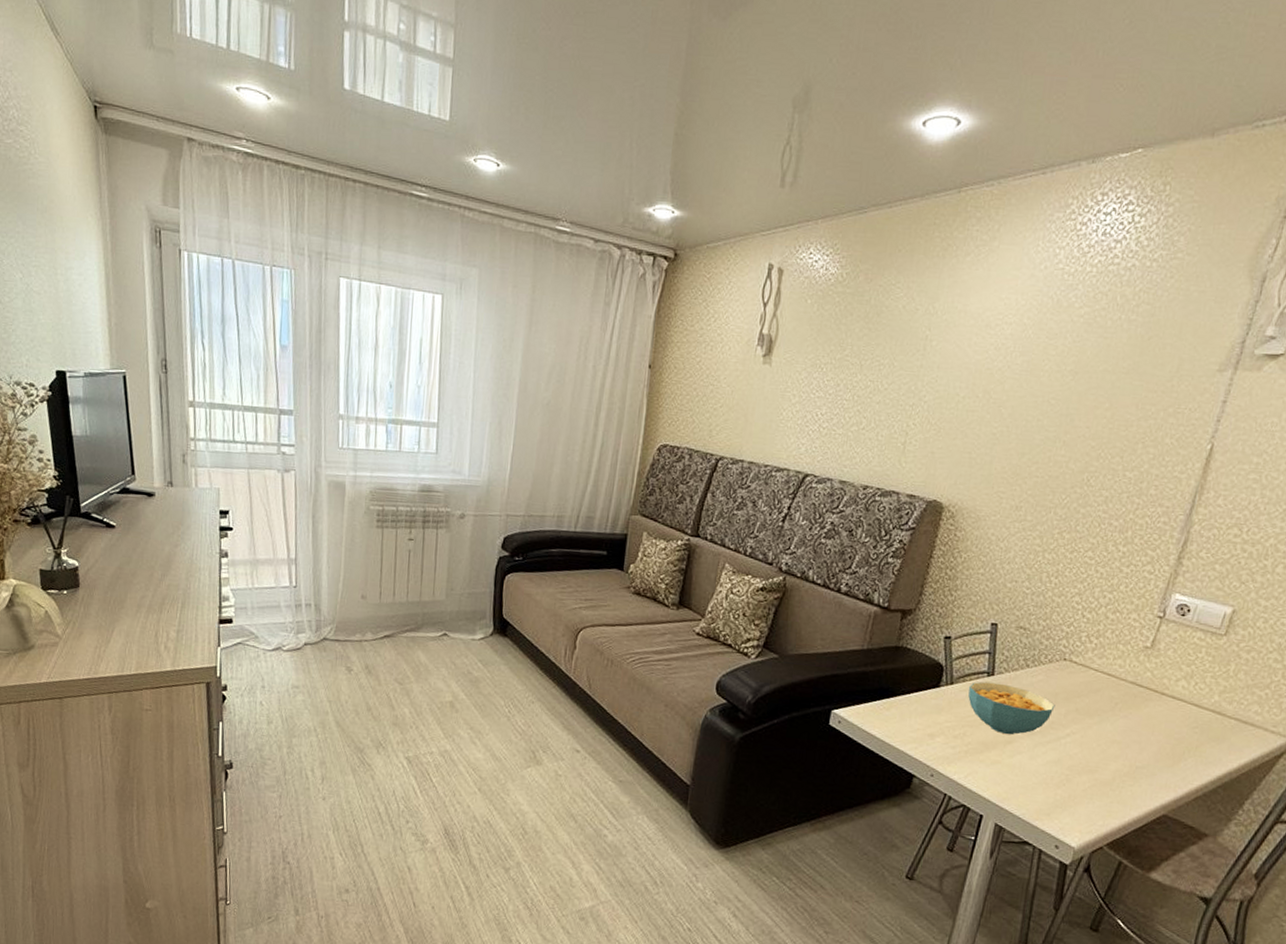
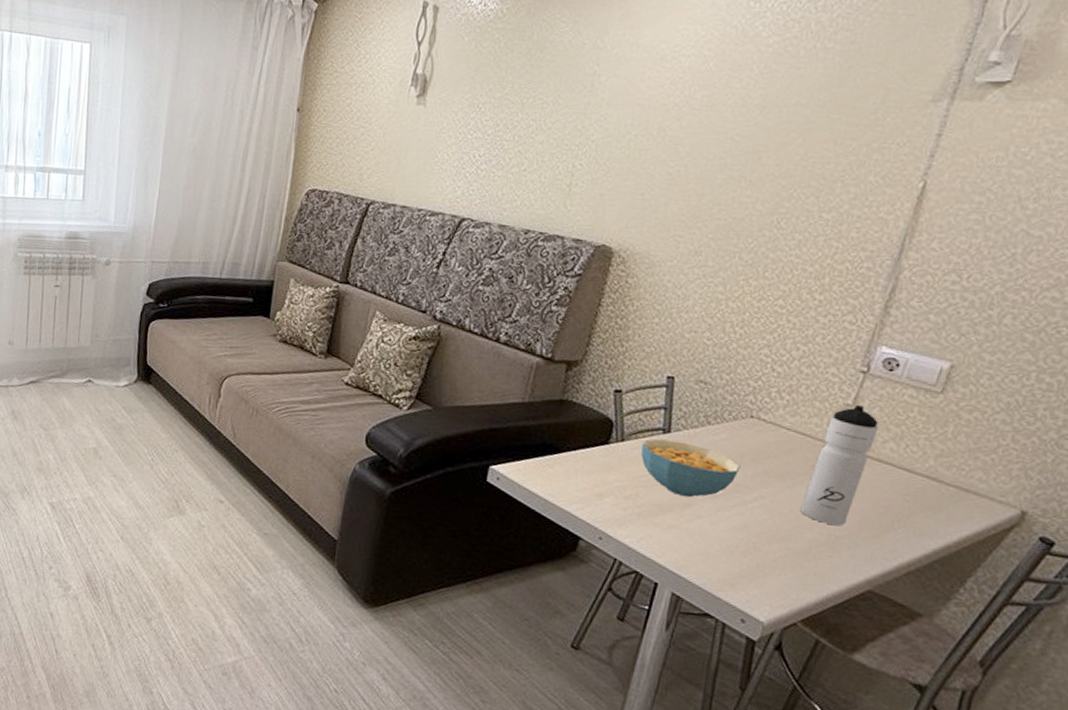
water bottle: none [1106,646,1173,757] -> present [800,404,879,526]

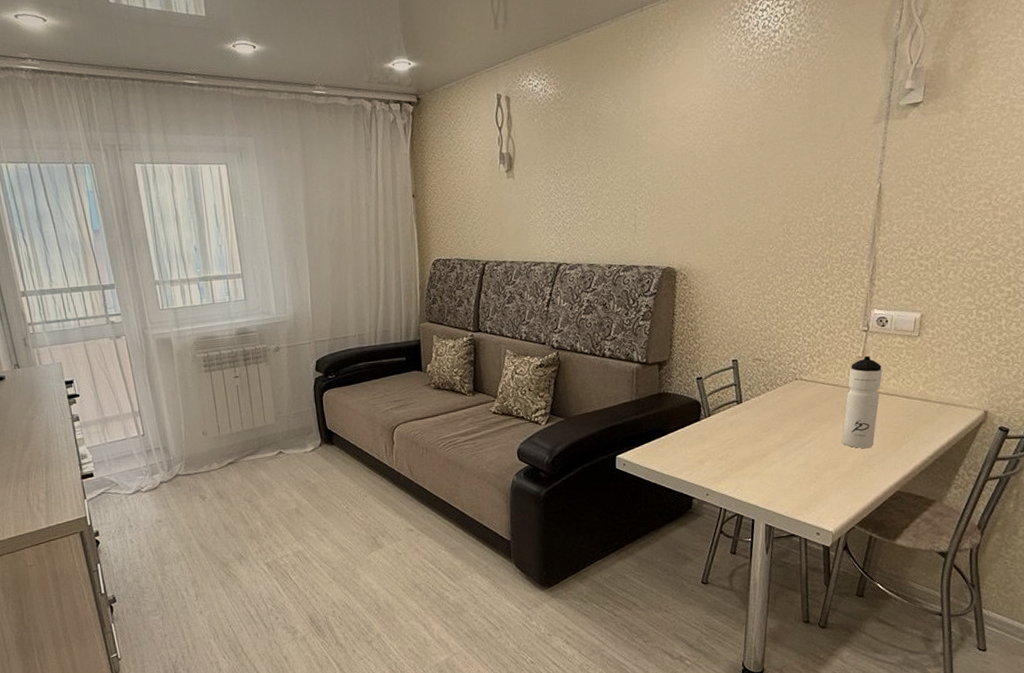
cereal bowl: present [641,439,741,498] -> none [724,408,796,450]

